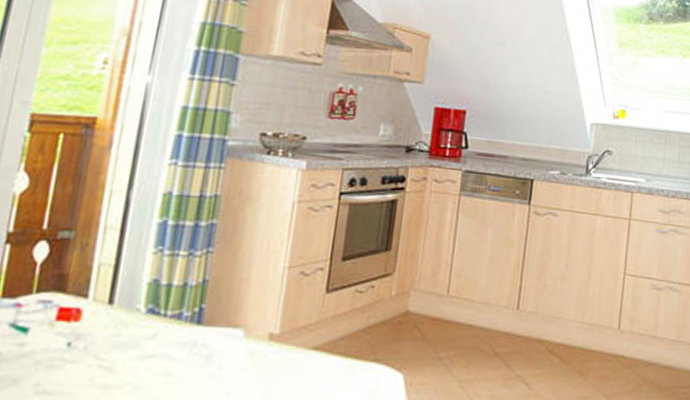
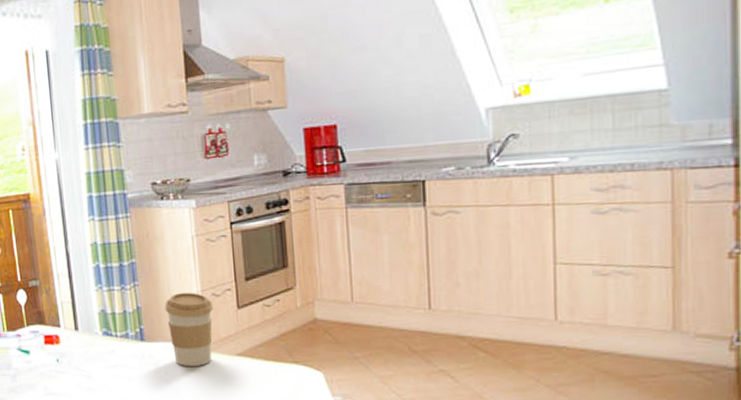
coffee cup: none [235,266,299,361] -> present [164,292,213,366]

